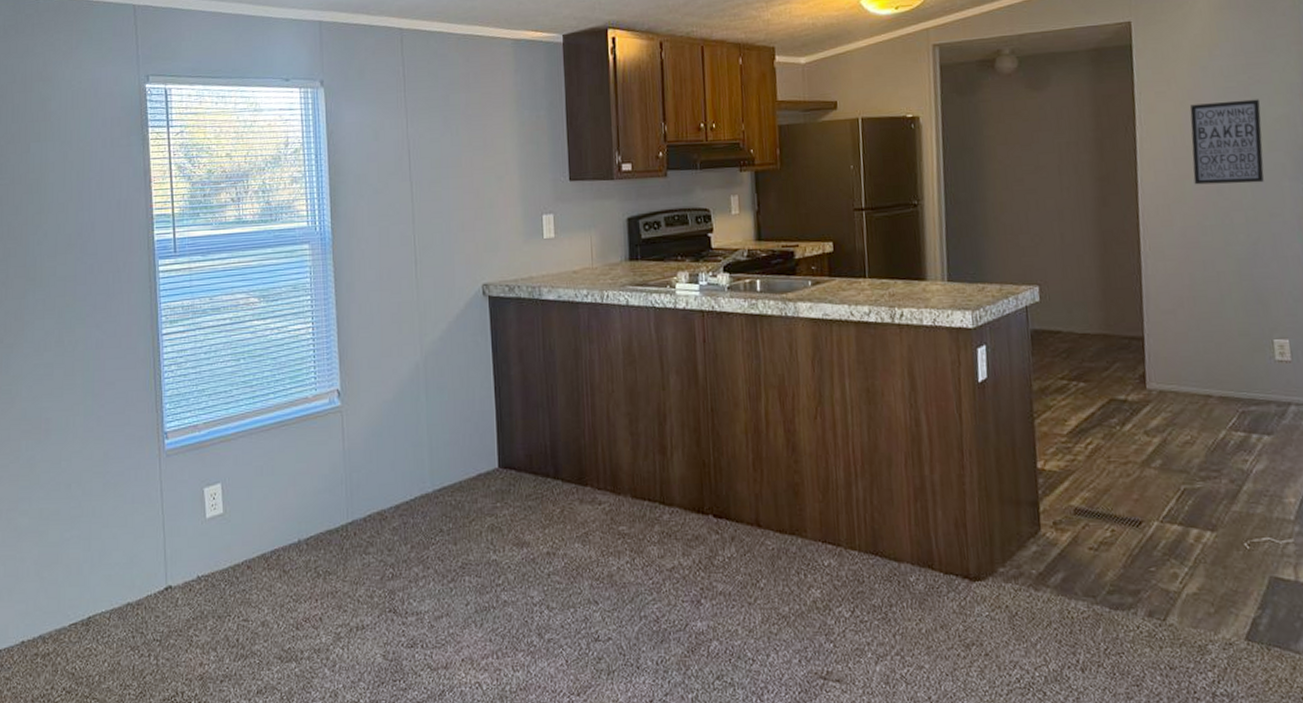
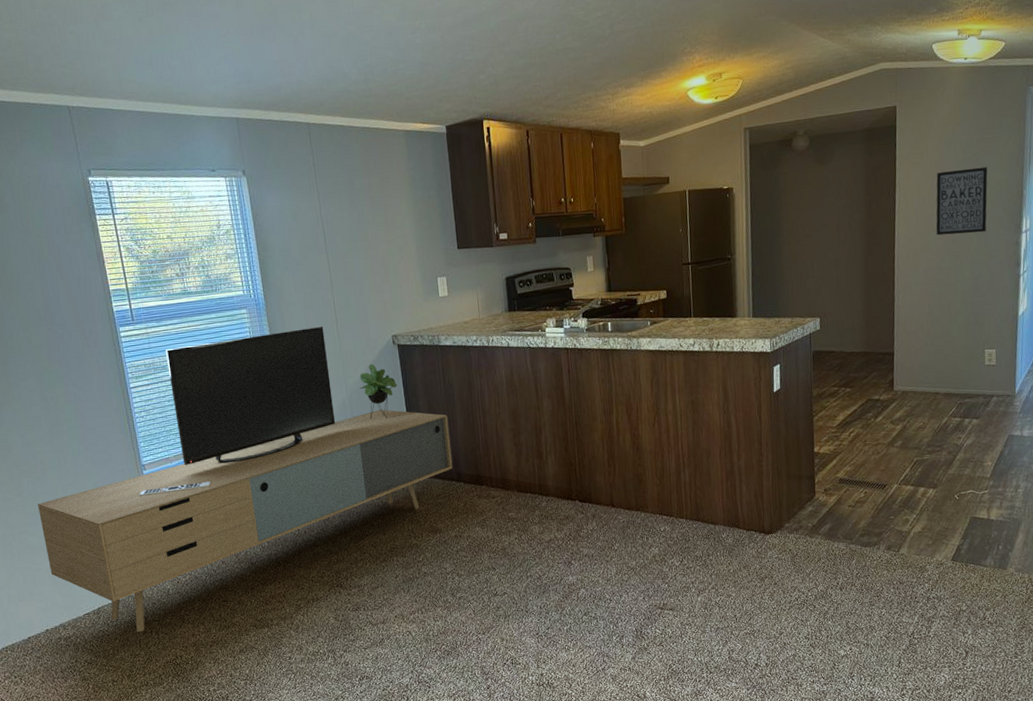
media console: none [34,268,549,655] -> present [38,326,453,633]

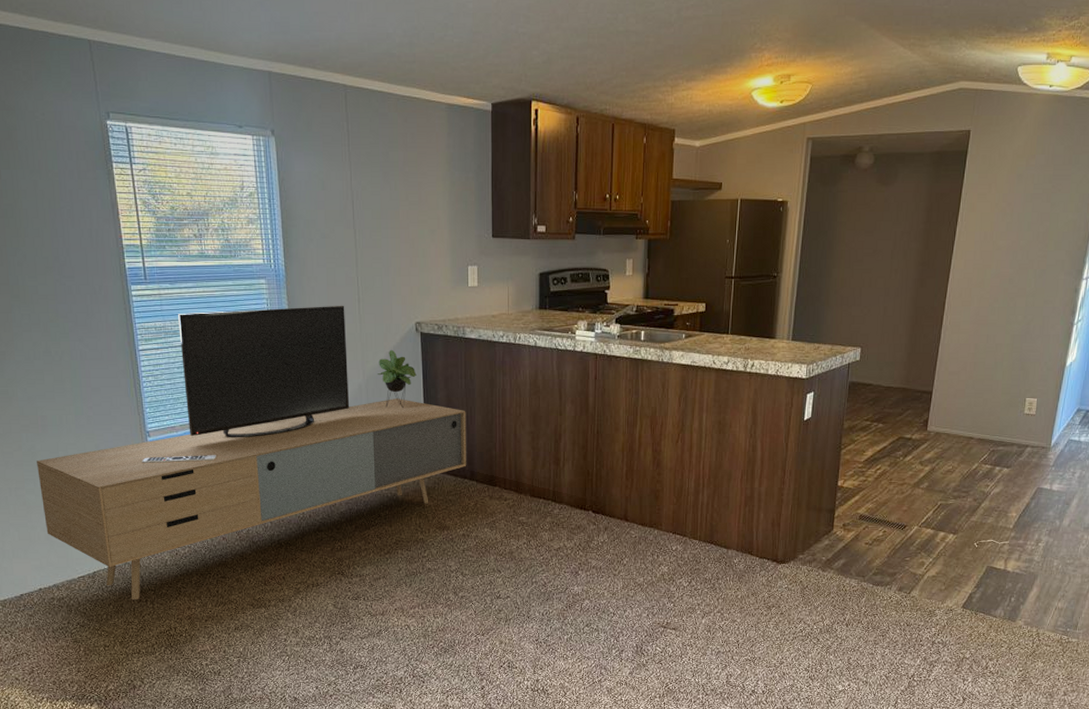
wall art: present [936,167,988,236] -> none [993,205,1057,275]

